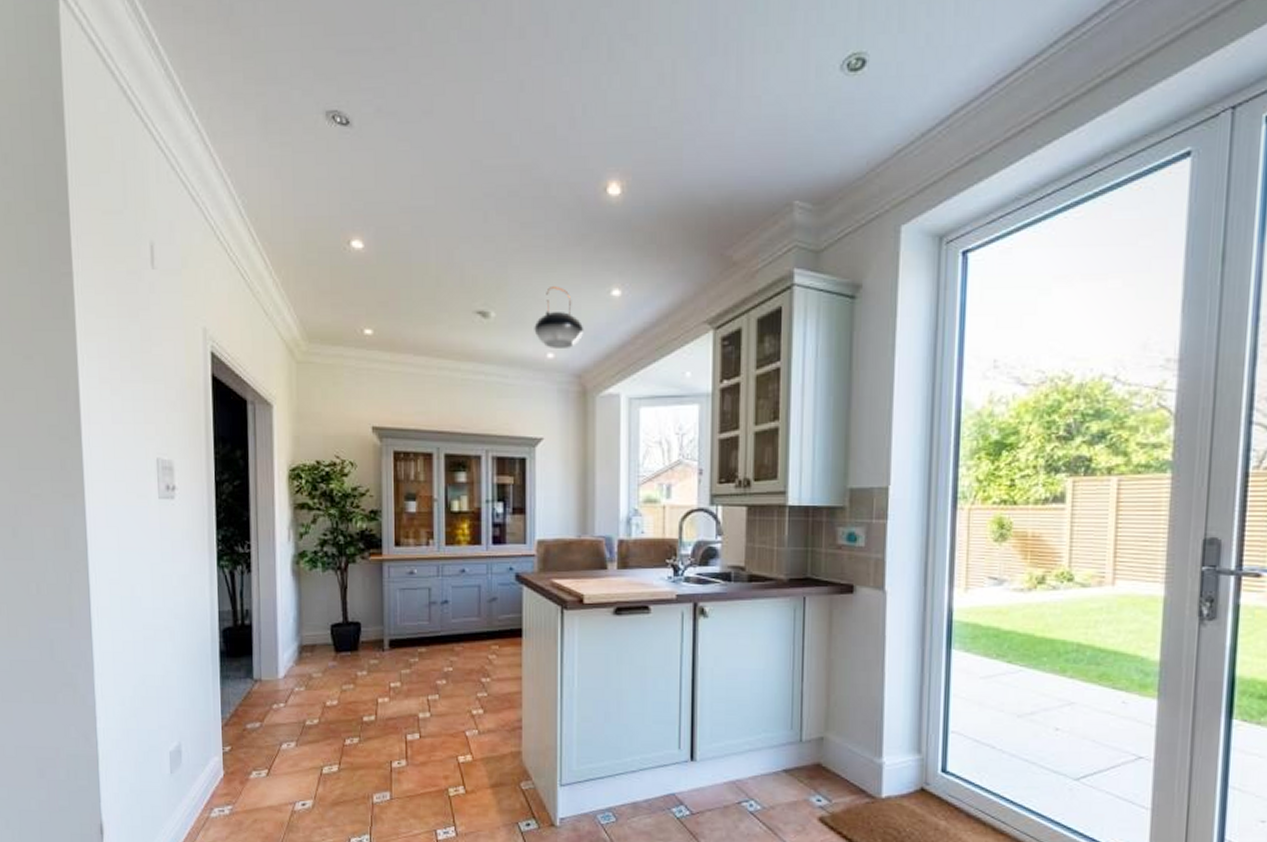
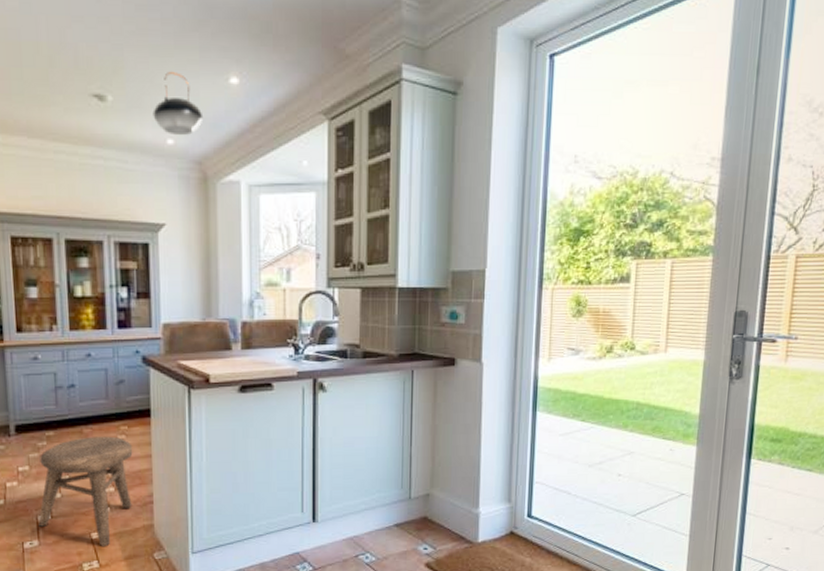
stool: none [407,655,503,772] -> present [38,436,133,547]

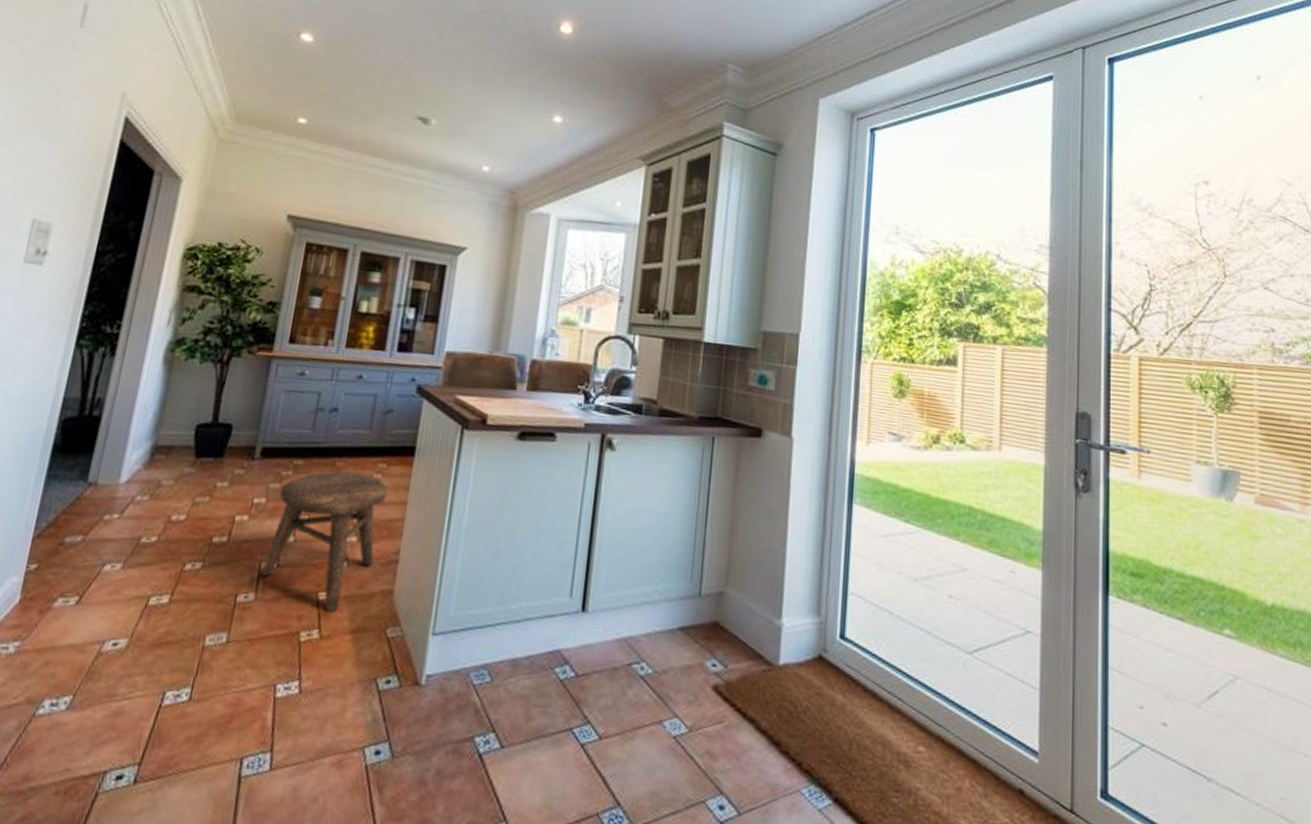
pendant light: present [153,71,204,135] -> none [473,104,523,164]

